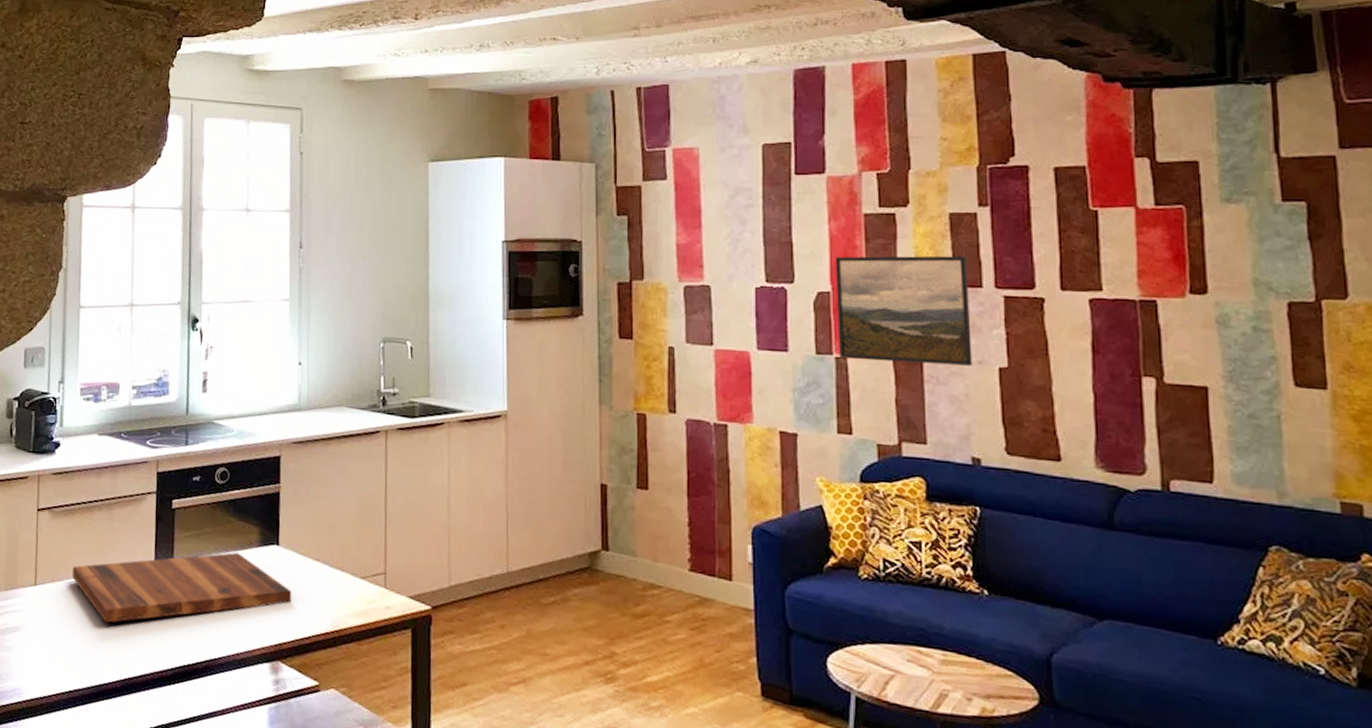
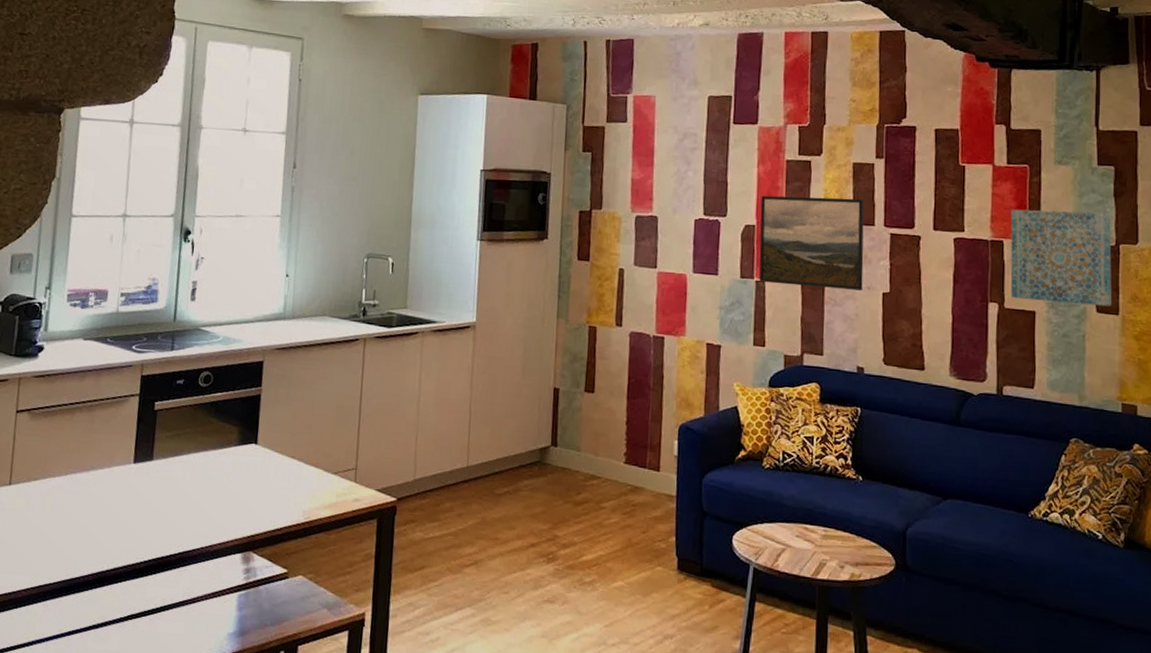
cutting board: present [72,552,292,623] -> none [49,451,268,520]
wall art: none [1164,260,1315,379] -> present [1010,209,1112,307]

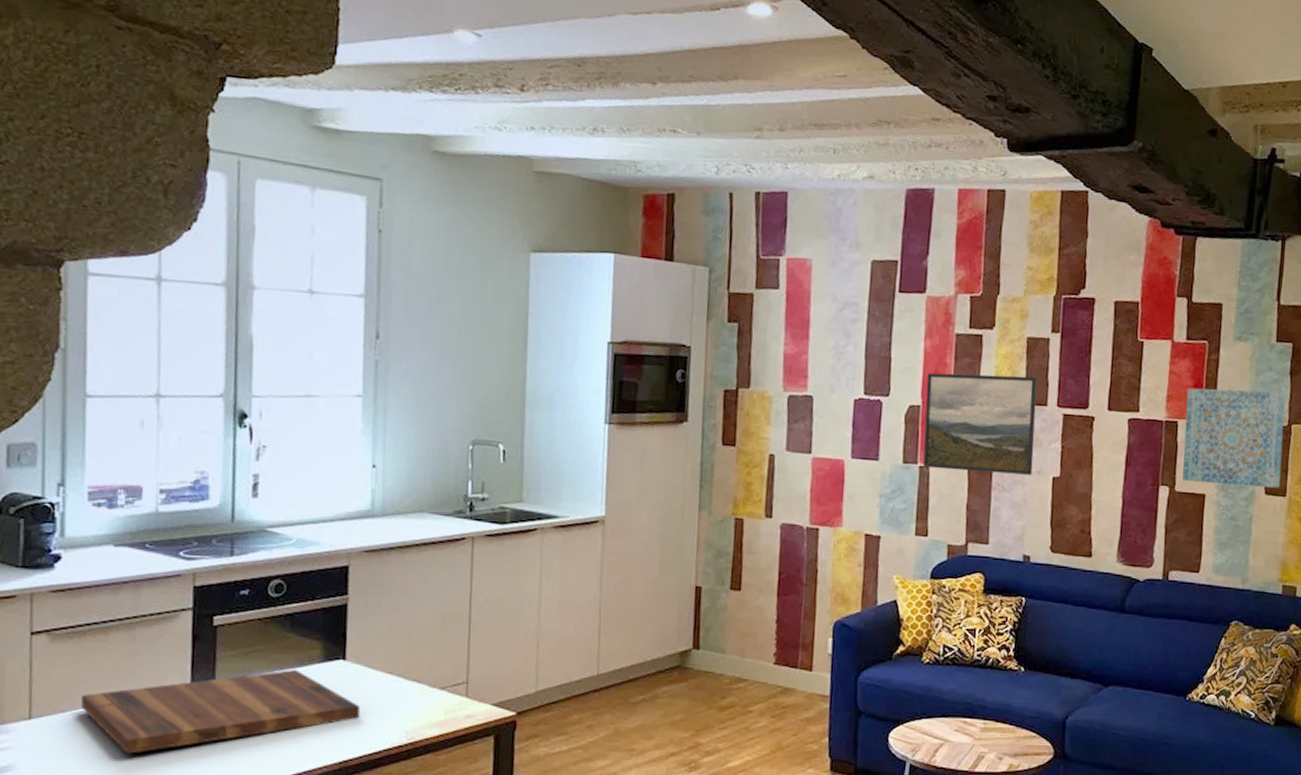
cutting board: none [49,451,268,520] -> present [81,670,361,754]

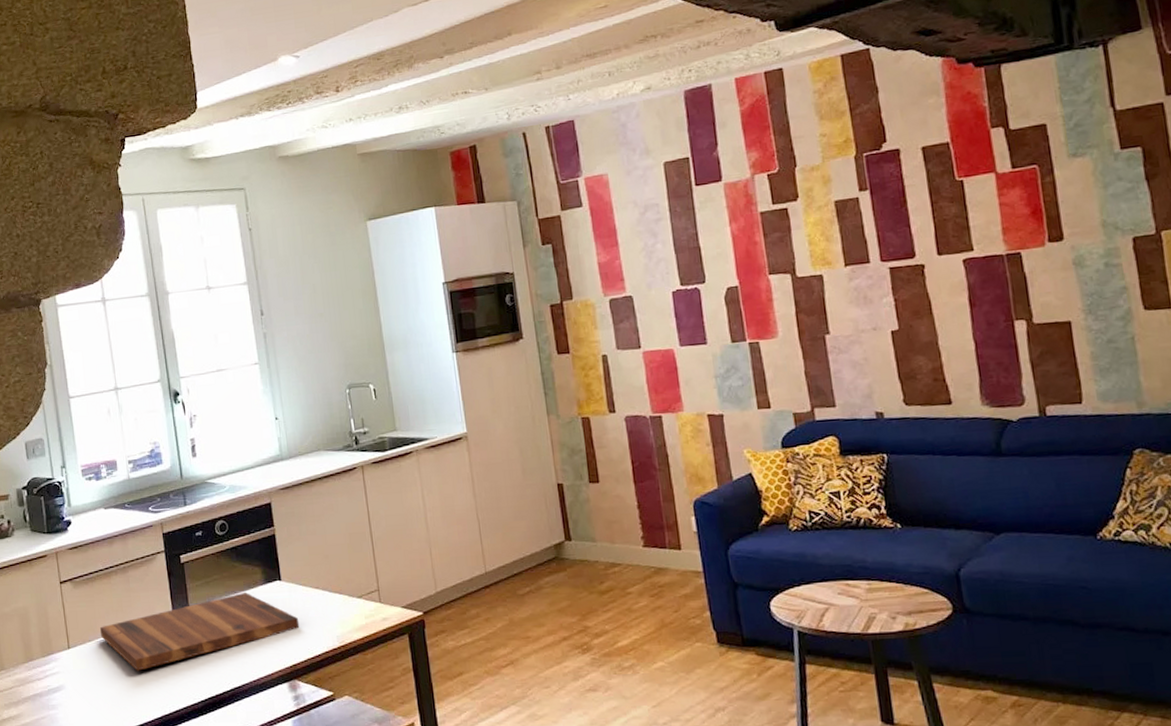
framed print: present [923,372,1038,475] -> none [739,237,868,344]
wall art: present [1182,387,1286,488] -> none [1024,199,1161,312]

